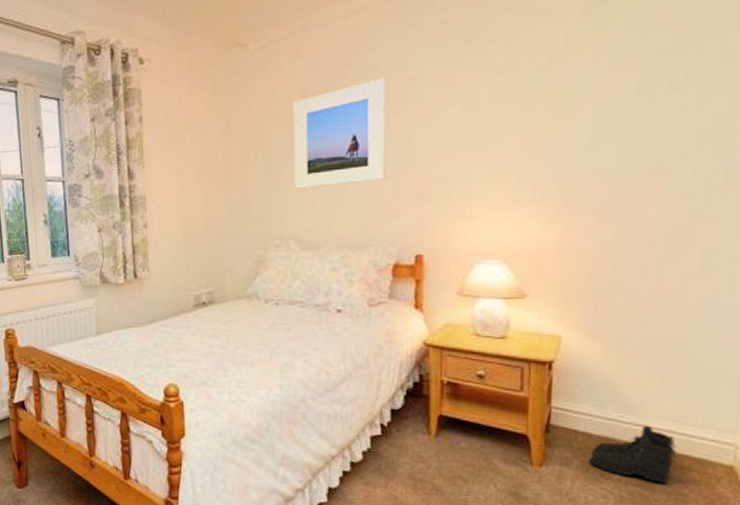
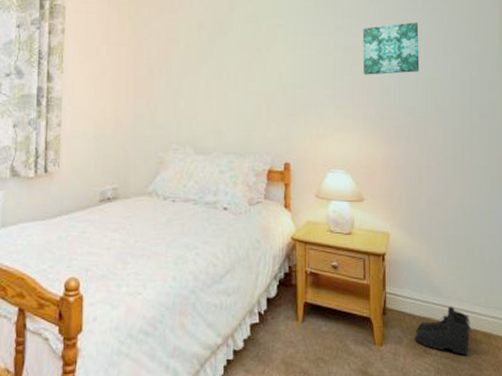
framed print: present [293,78,387,189] -> none [191,23,262,103]
wall art: none [535,46,631,132] -> present [363,22,420,75]

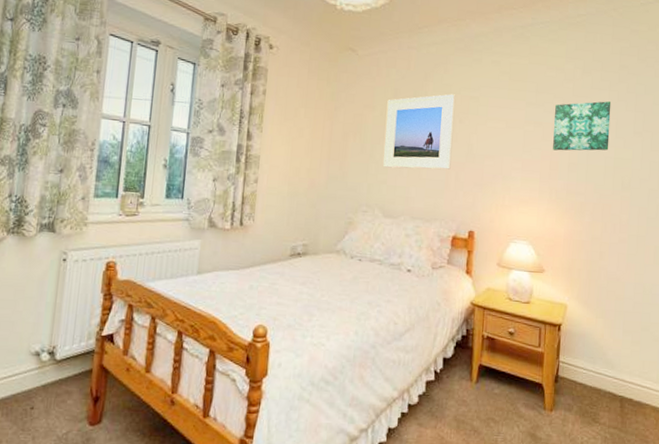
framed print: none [191,23,262,103] -> present [382,94,456,170]
boots: present [414,306,472,356] -> none [584,379,642,427]

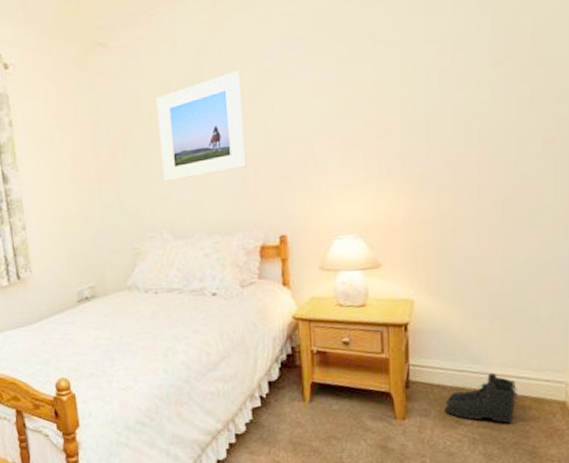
wall art: present [553,101,611,151] -> none [377,28,457,113]
boots: none [584,379,642,427] -> present [444,372,518,424]

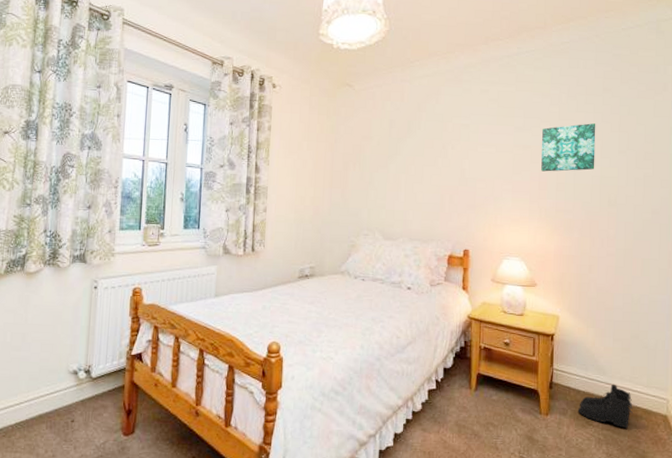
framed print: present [156,70,247,182] -> none [381,122,448,194]
wall art: none [377,28,457,113] -> present [541,123,596,172]

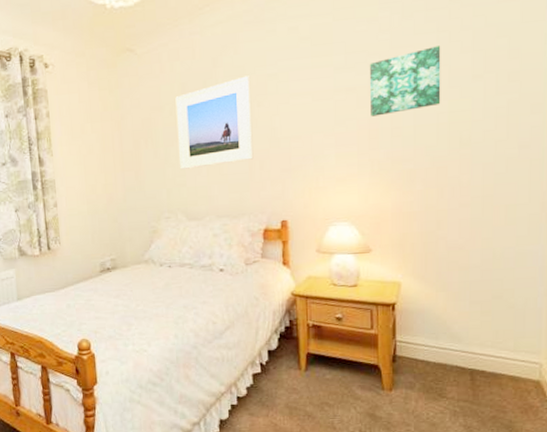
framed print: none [381,122,448,194] -> present [175,75,254,169]
boots: present [577,384,633,429] -> none [427,351,496,399]

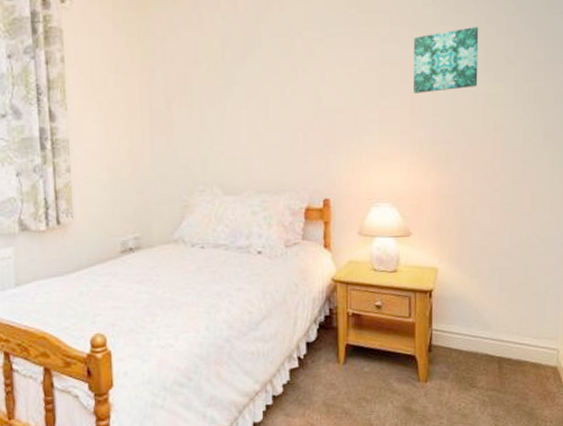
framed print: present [175,75,254,169] -> none [214,37,297,136]

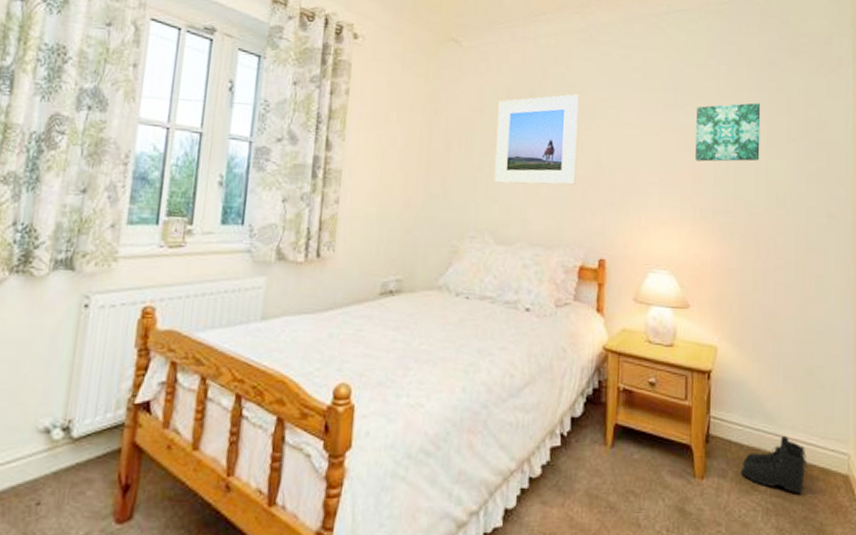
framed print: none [214,37,297,136] -> present [493,94,580,186]
boots: none [460,339,520,387] -> present [740,435,808,494]

